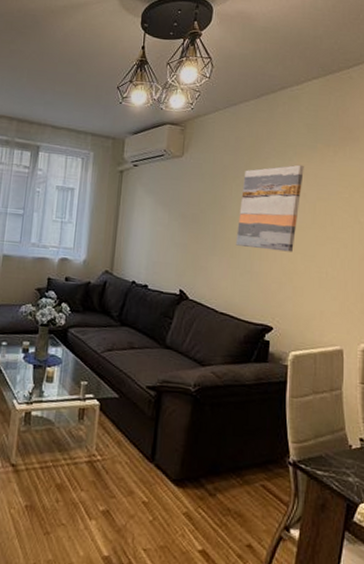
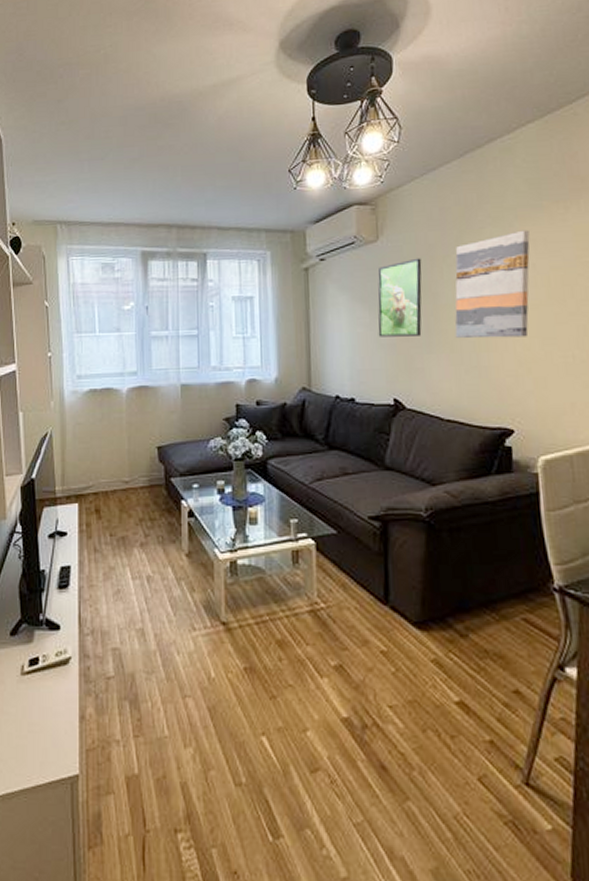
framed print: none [173,175,216,240] -> present [377,258,422,337]

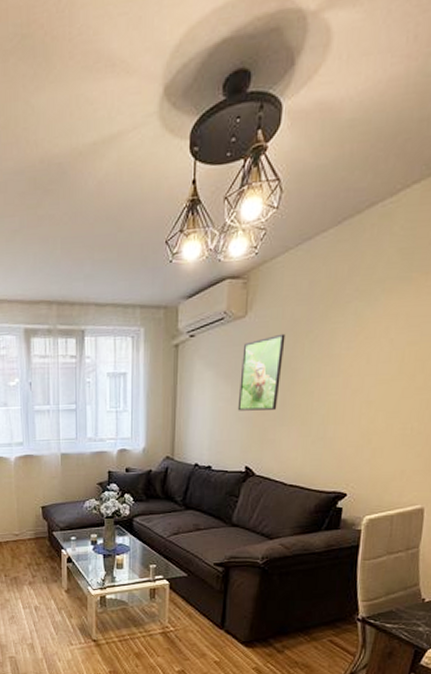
wall art: present [455,229,530,338] -> none [307,303,393,412]

